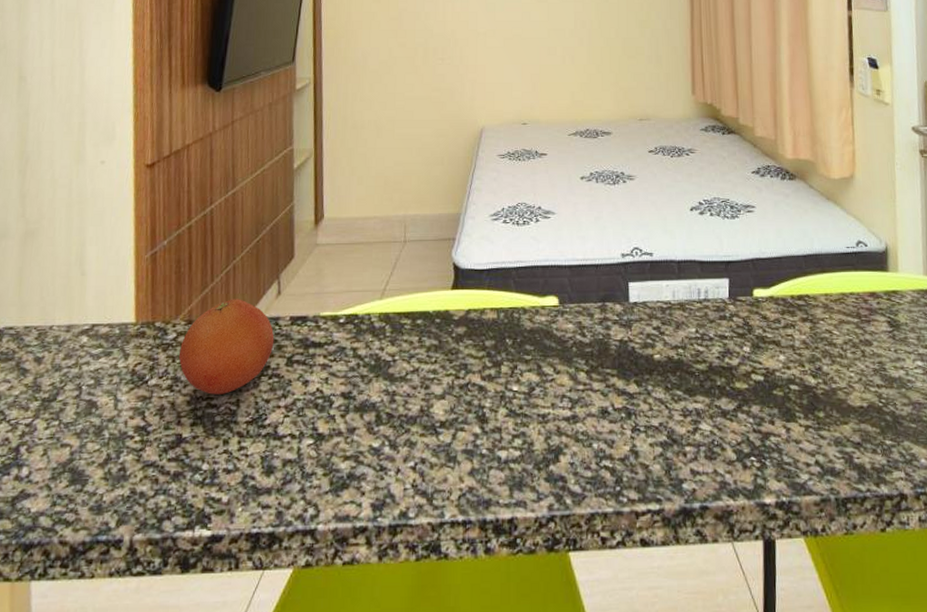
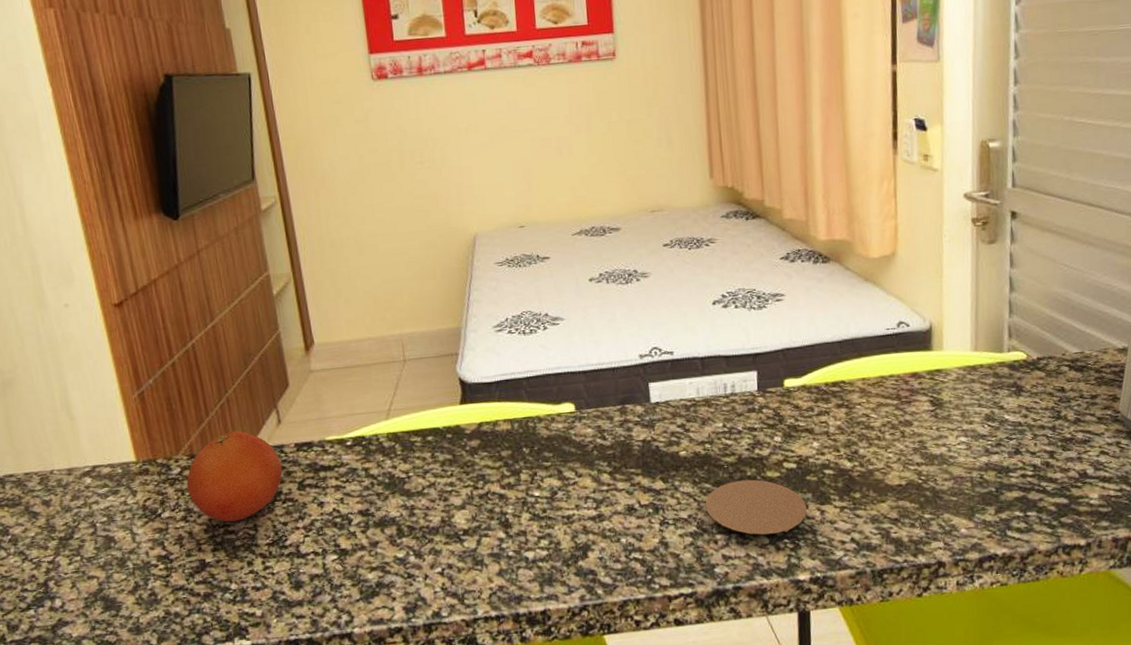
coaster: none [676,389,774,451] -> present [705,479,808,535]

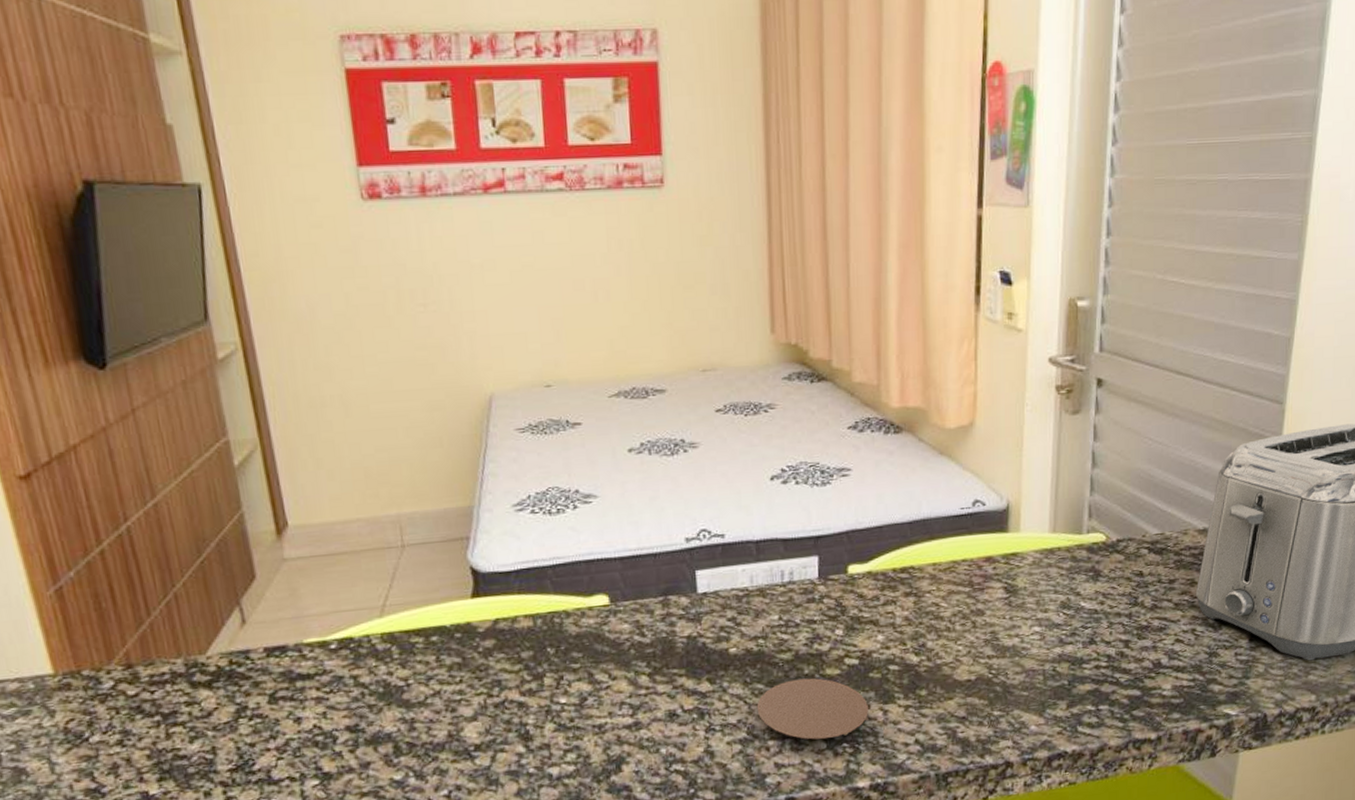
fruit: present [186,430,283,522] -> none [122,633,249,745]

